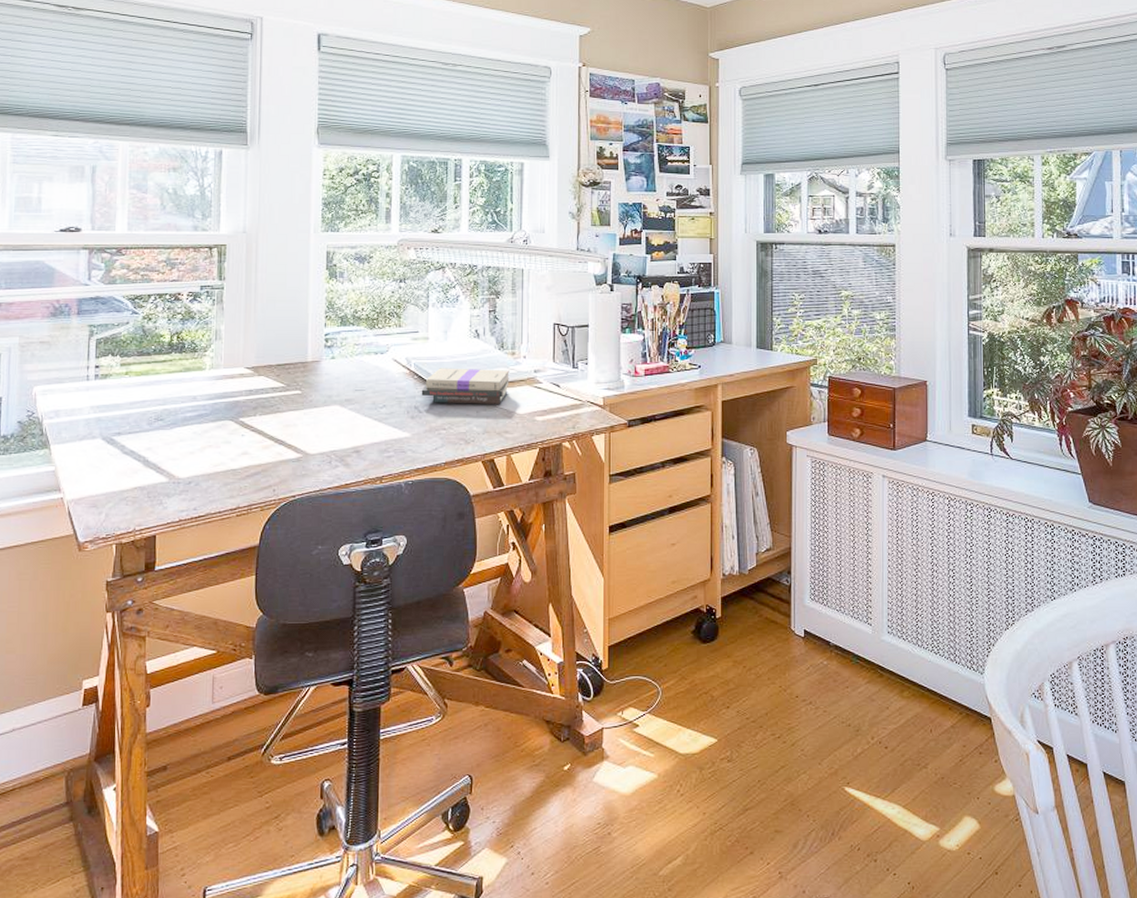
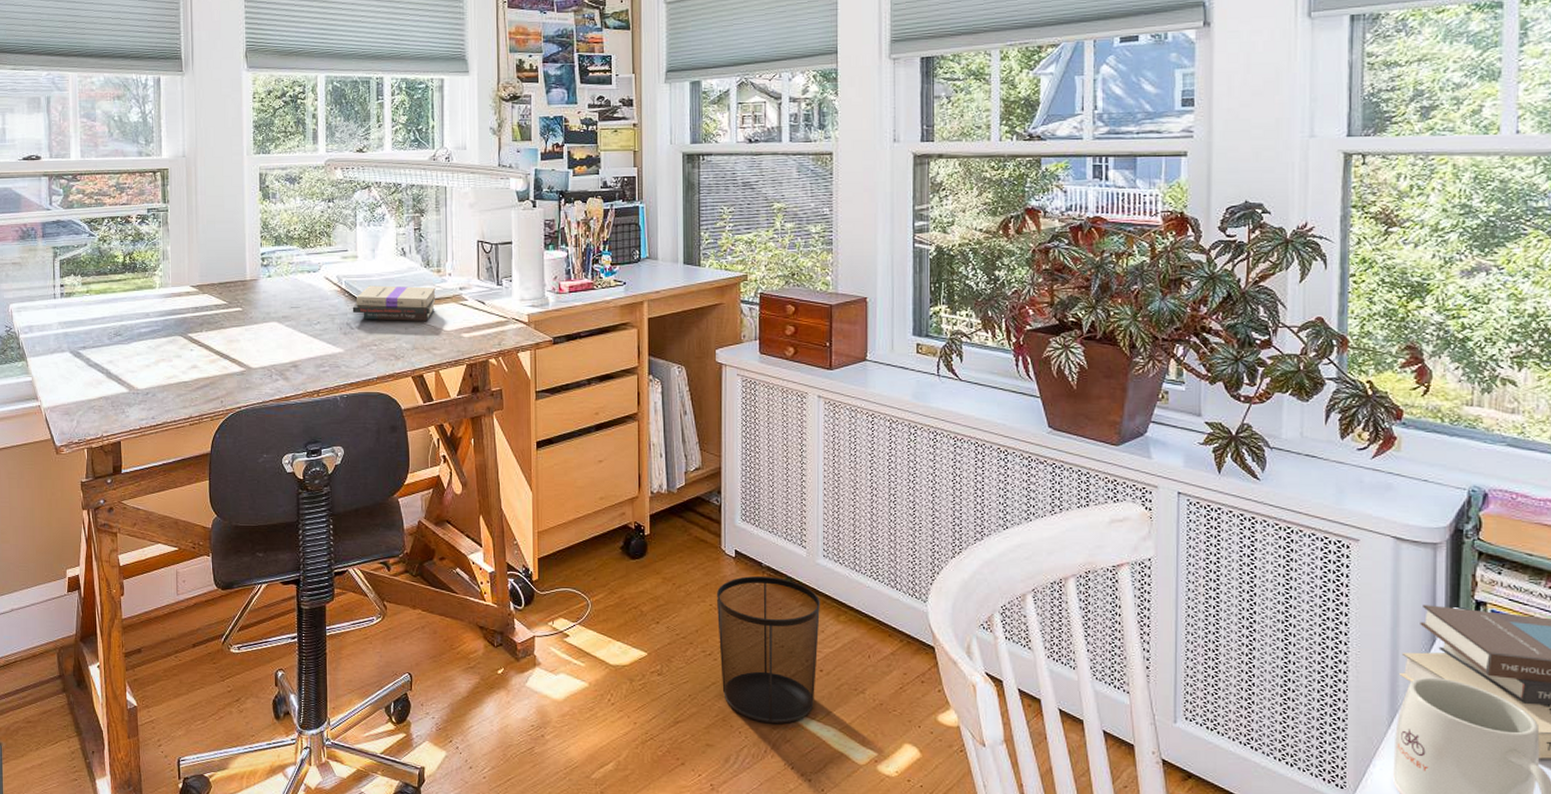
waste bin: none [785,654,886,805] -> present [716,575,821,724]

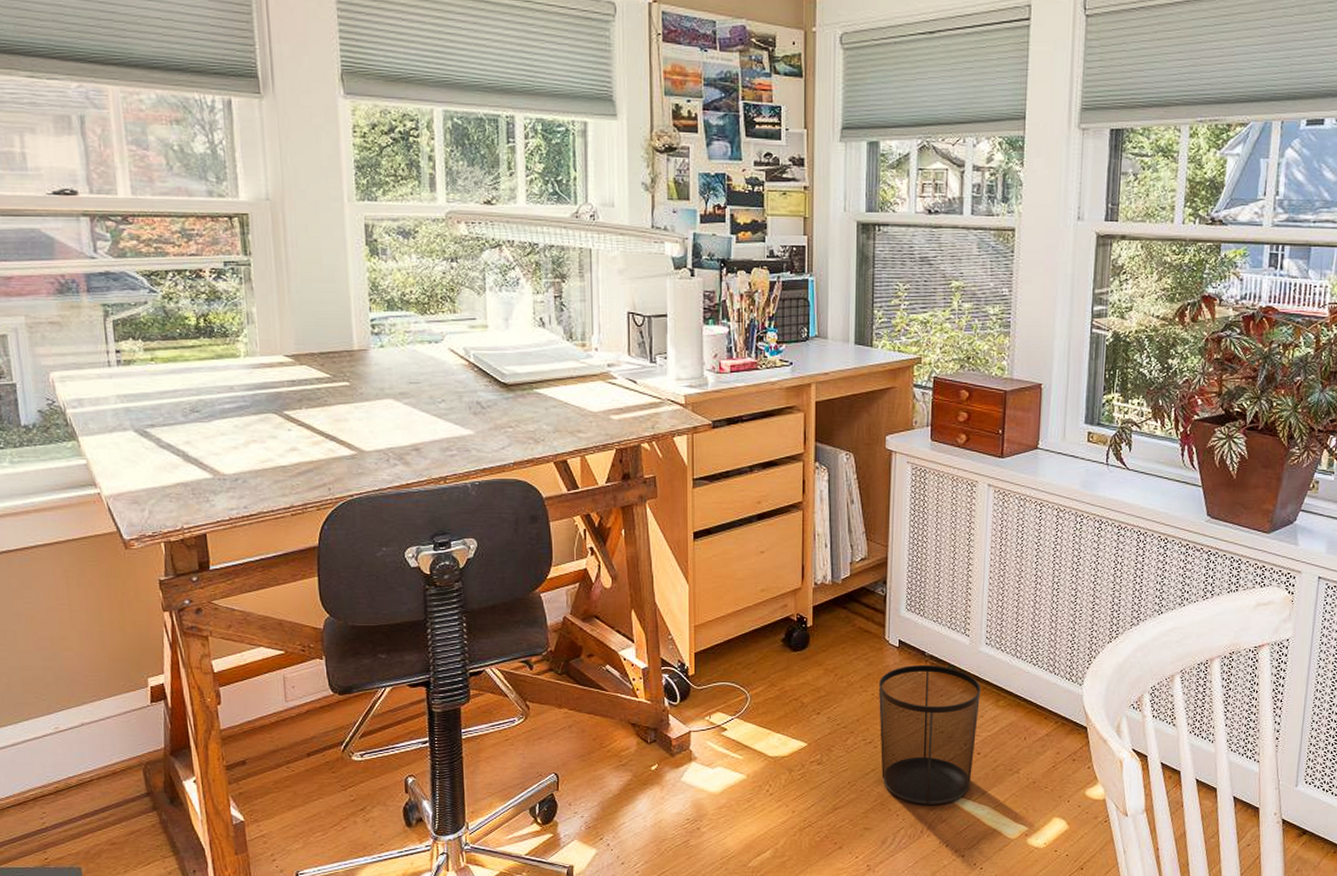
books: present [352,285,436,321] -> none [483,360,581,401]

